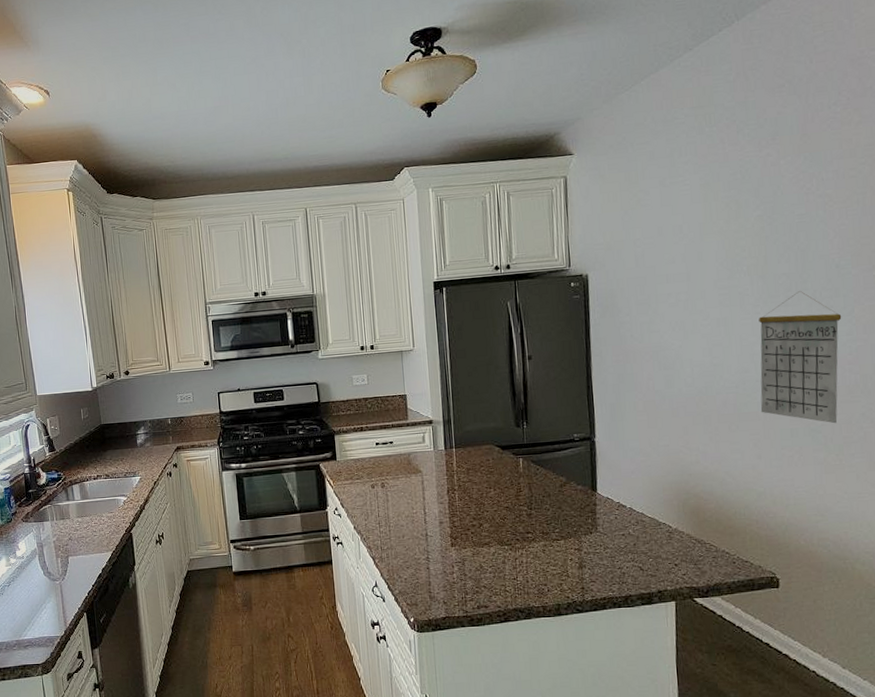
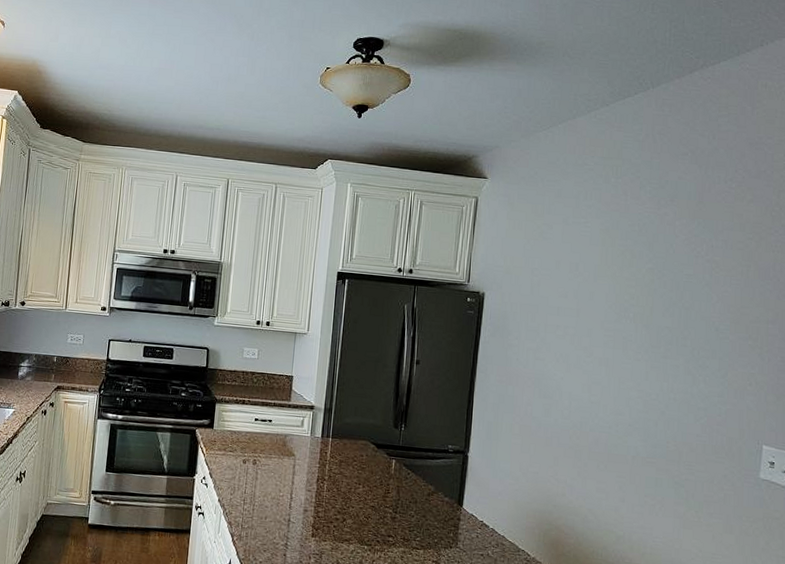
calendar: present [759,291,842,424] -> none [629,346,716,481]

